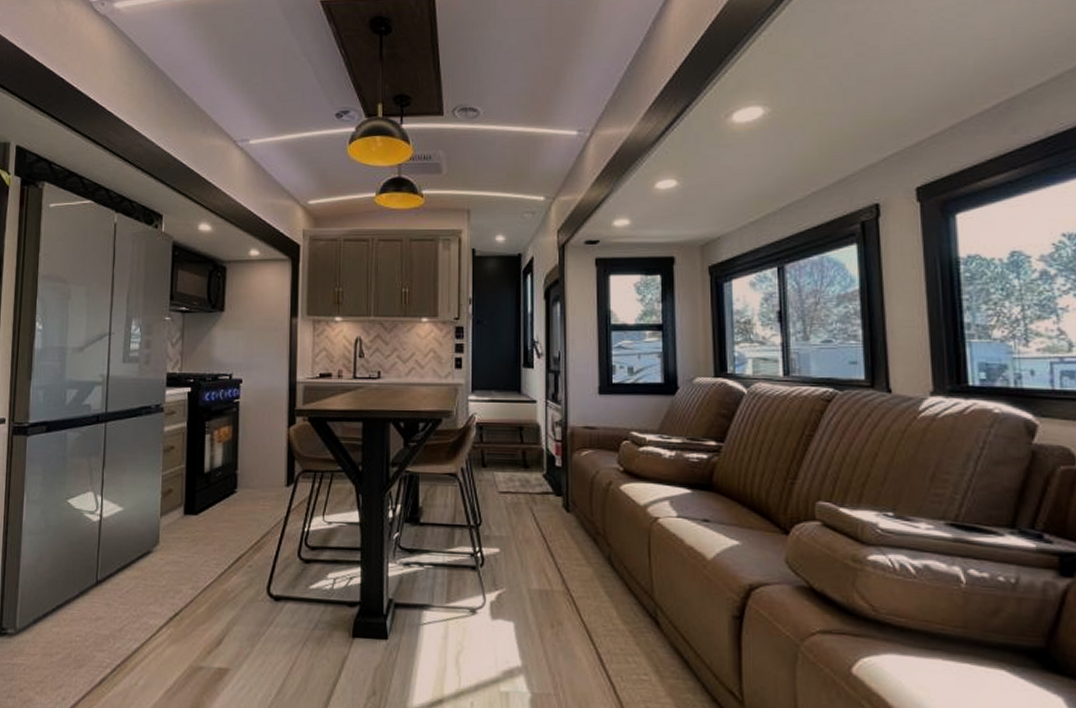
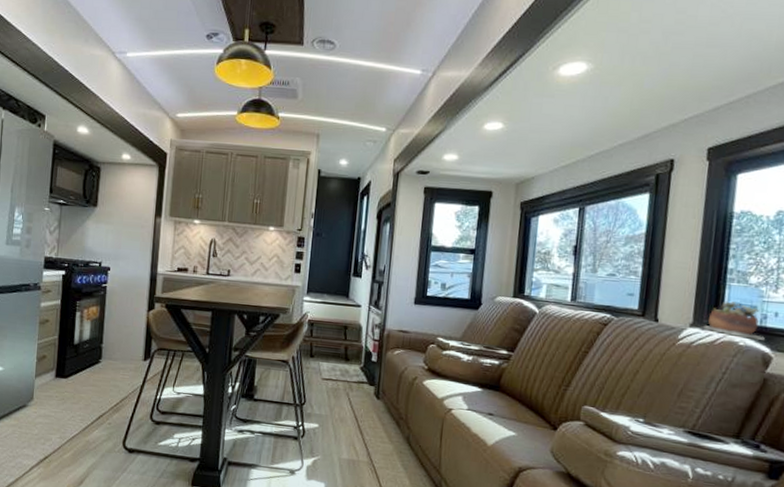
succulent plant: none [946,361,1024,406] -> present [702,301,765,341]

